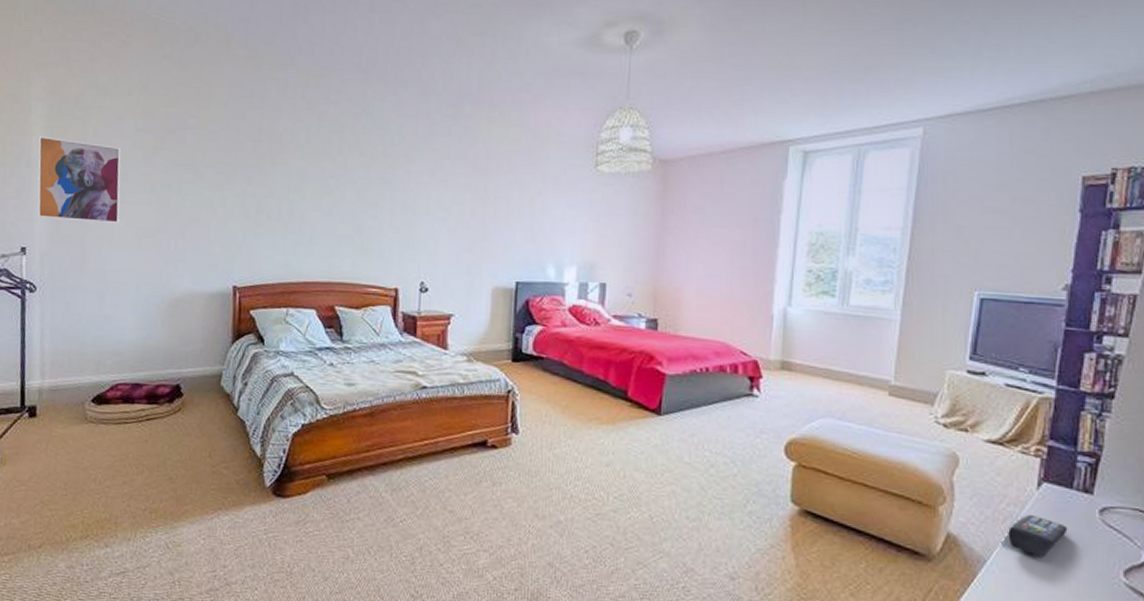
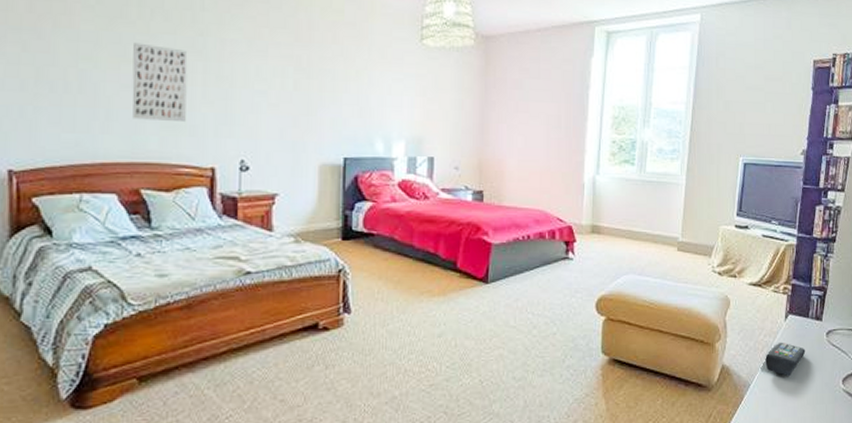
wall art: none [331,176,378,247] -> present [132,42,188,123]

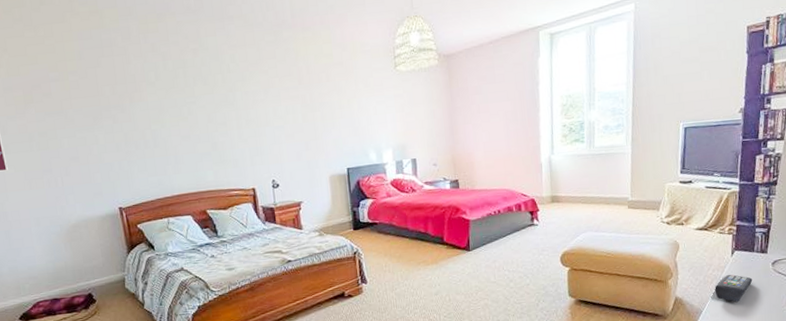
wall art: present [132,42,188,123] -> none [185,104,230,161]

